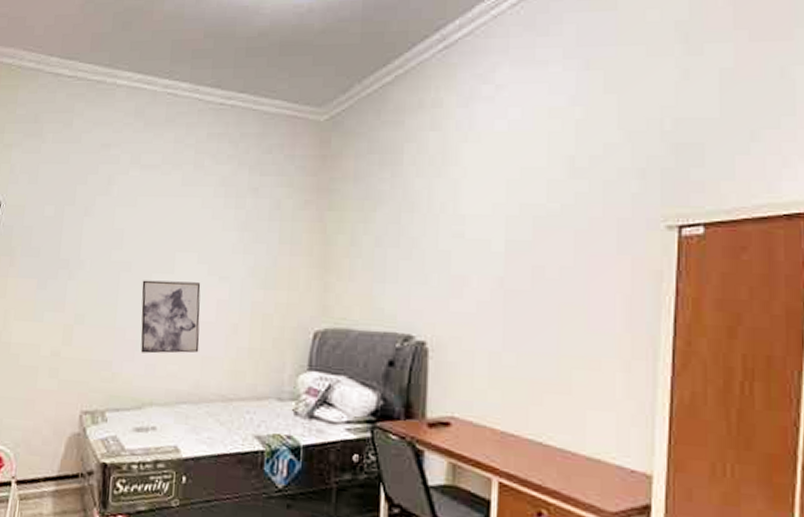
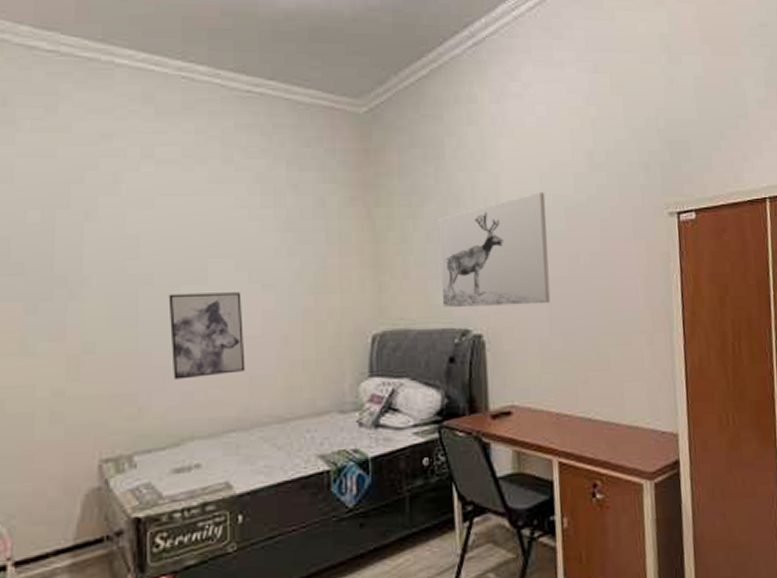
wall art: none [386,200,511,317] -> present [438,192,551,307]

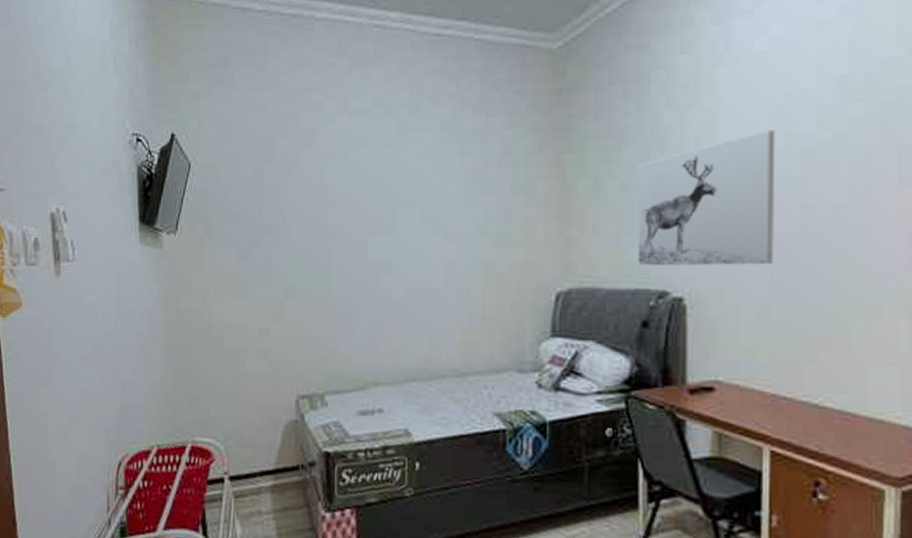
wall art: present [168,292,246,380] -> none [358,243,427,327]

